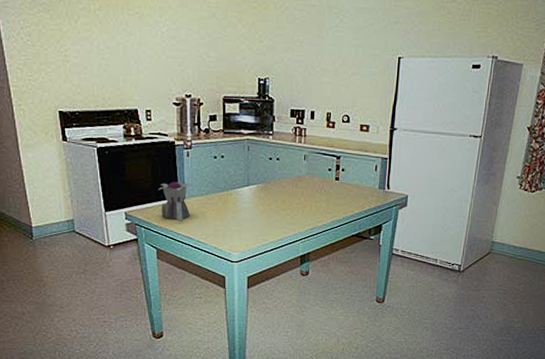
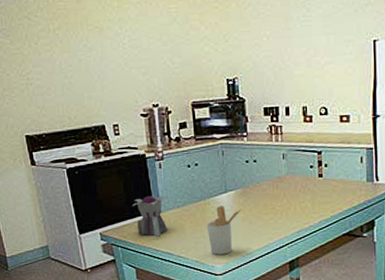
utensil holder: none [227,198,262,244] -> present [206,206,242,255]

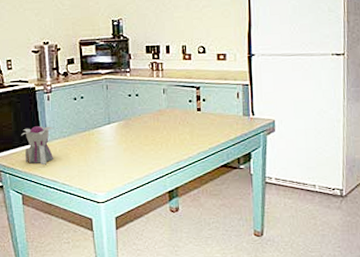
utensil holder: present [206,206,242,255] -> none [90,136,124,183]

